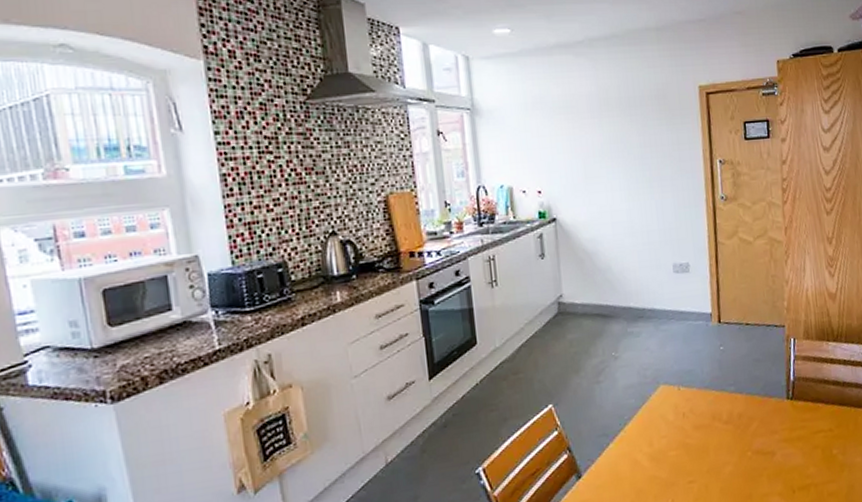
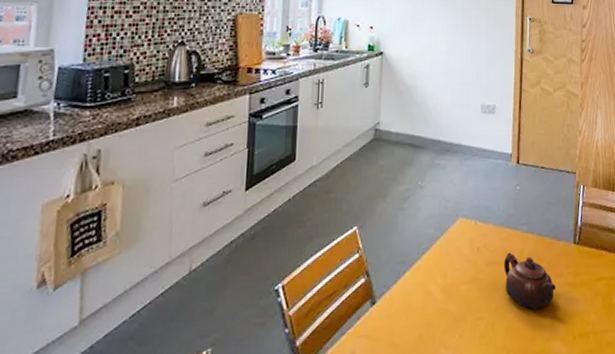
teapot: none [712,414,770,469] -> present [503,252,556,310]

